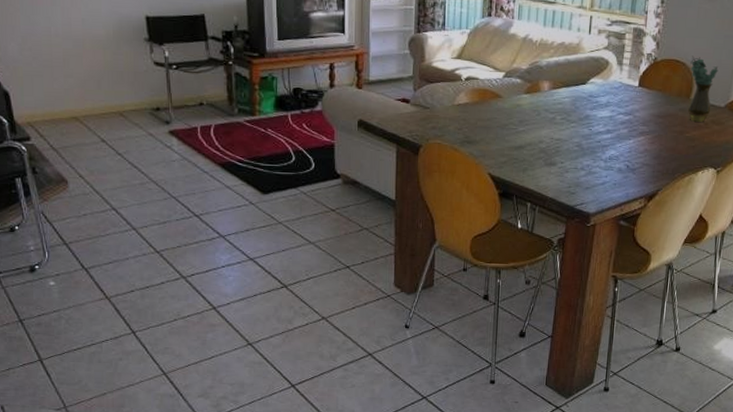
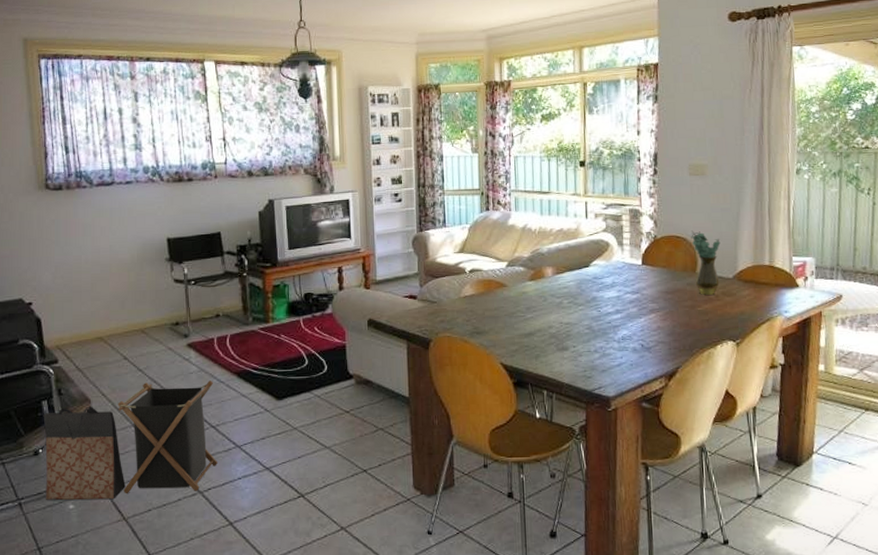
bag: none [17,186,107,279] -> present [43,406,126,500]
laundry basket: none [96,167,201,276] -> present [117,381,217,493]

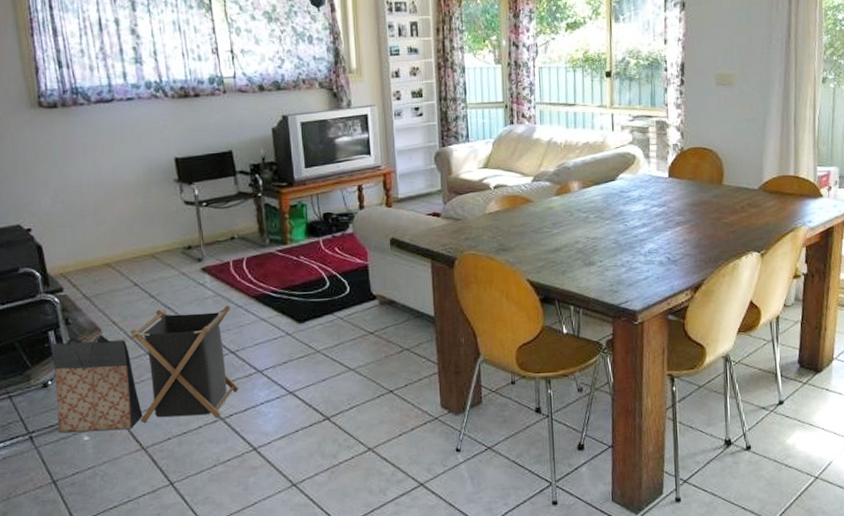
vase: present [691,230,721,295] -> none [717,142,747,207]

